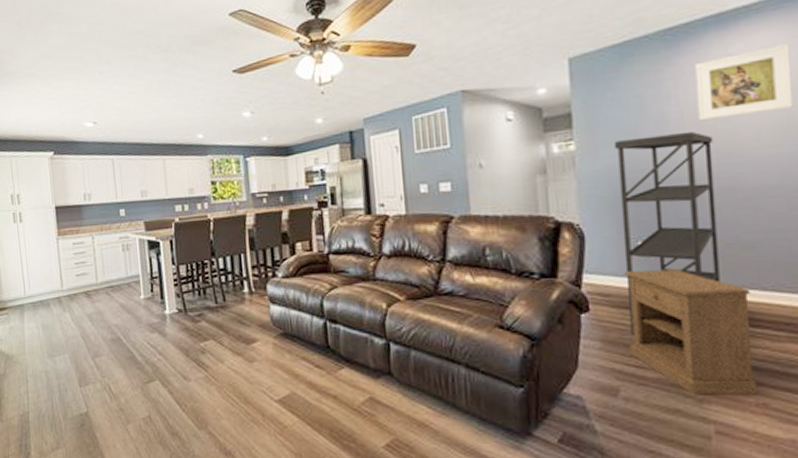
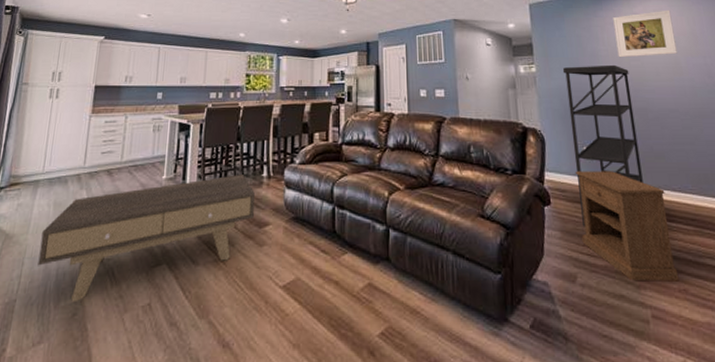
coffee table: none [37,291,240,415] -> present [38,175,255,303]

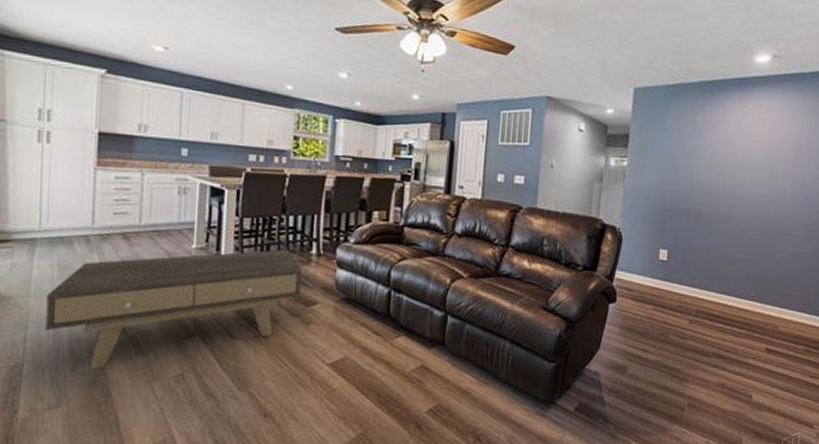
shelving unit: present [562,64,643,227] -> none [643,164,724,325]
nightstand: present [575,171,680,282] -> none [639,272,728,377]
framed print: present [613,9,678,58] -> none [716,111,782,162]

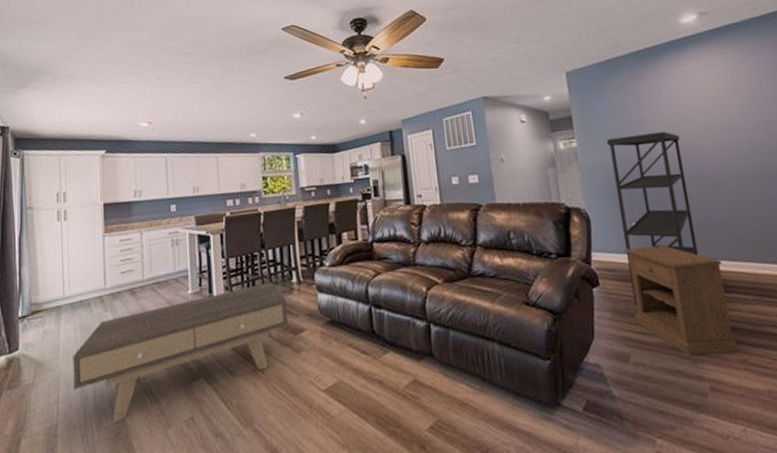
nightstand: none [639,272,728,377] -> present [624,245,739,356]
shelving unit: none [643,164,724,325] -> present [606,131,698,306]

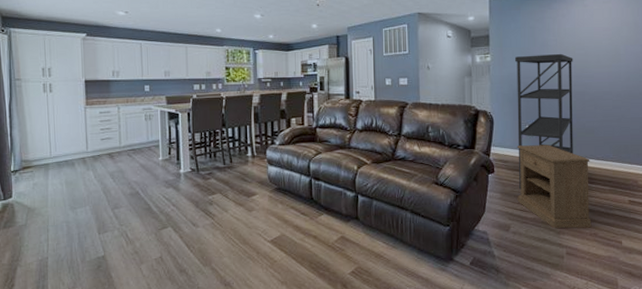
coffee table: present [73,282,288,422] -> none [60,155,242,258]

